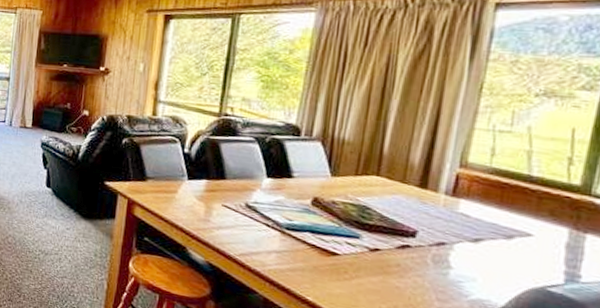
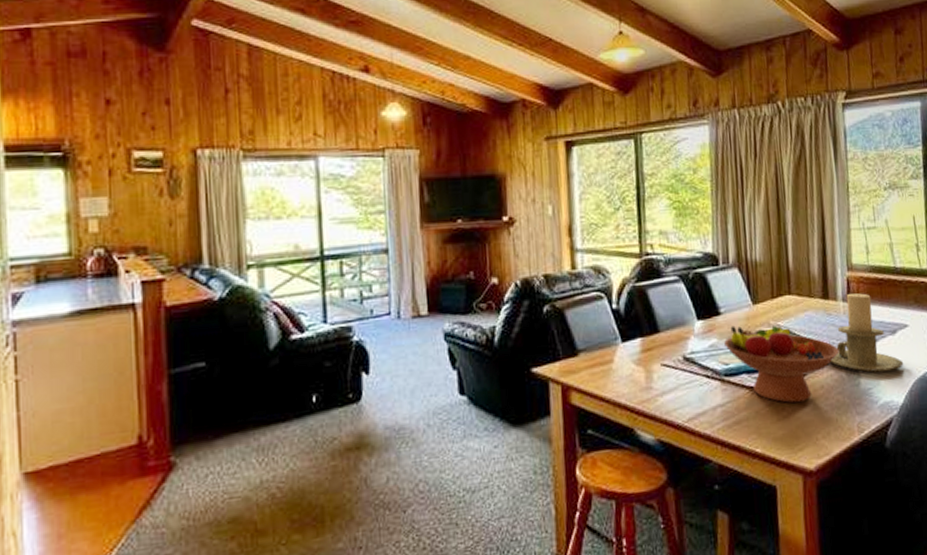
fruit bowl: none [291,189,429,272] -> present [724,325,839,403]
candle holder: none [415,189,516,273] -> present [831,293,904,373]

